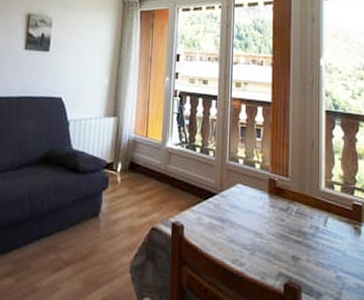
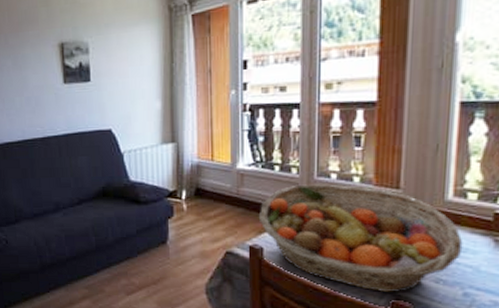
fruit basket: none [181,166,334,274] -> present [258,184,463,292]

